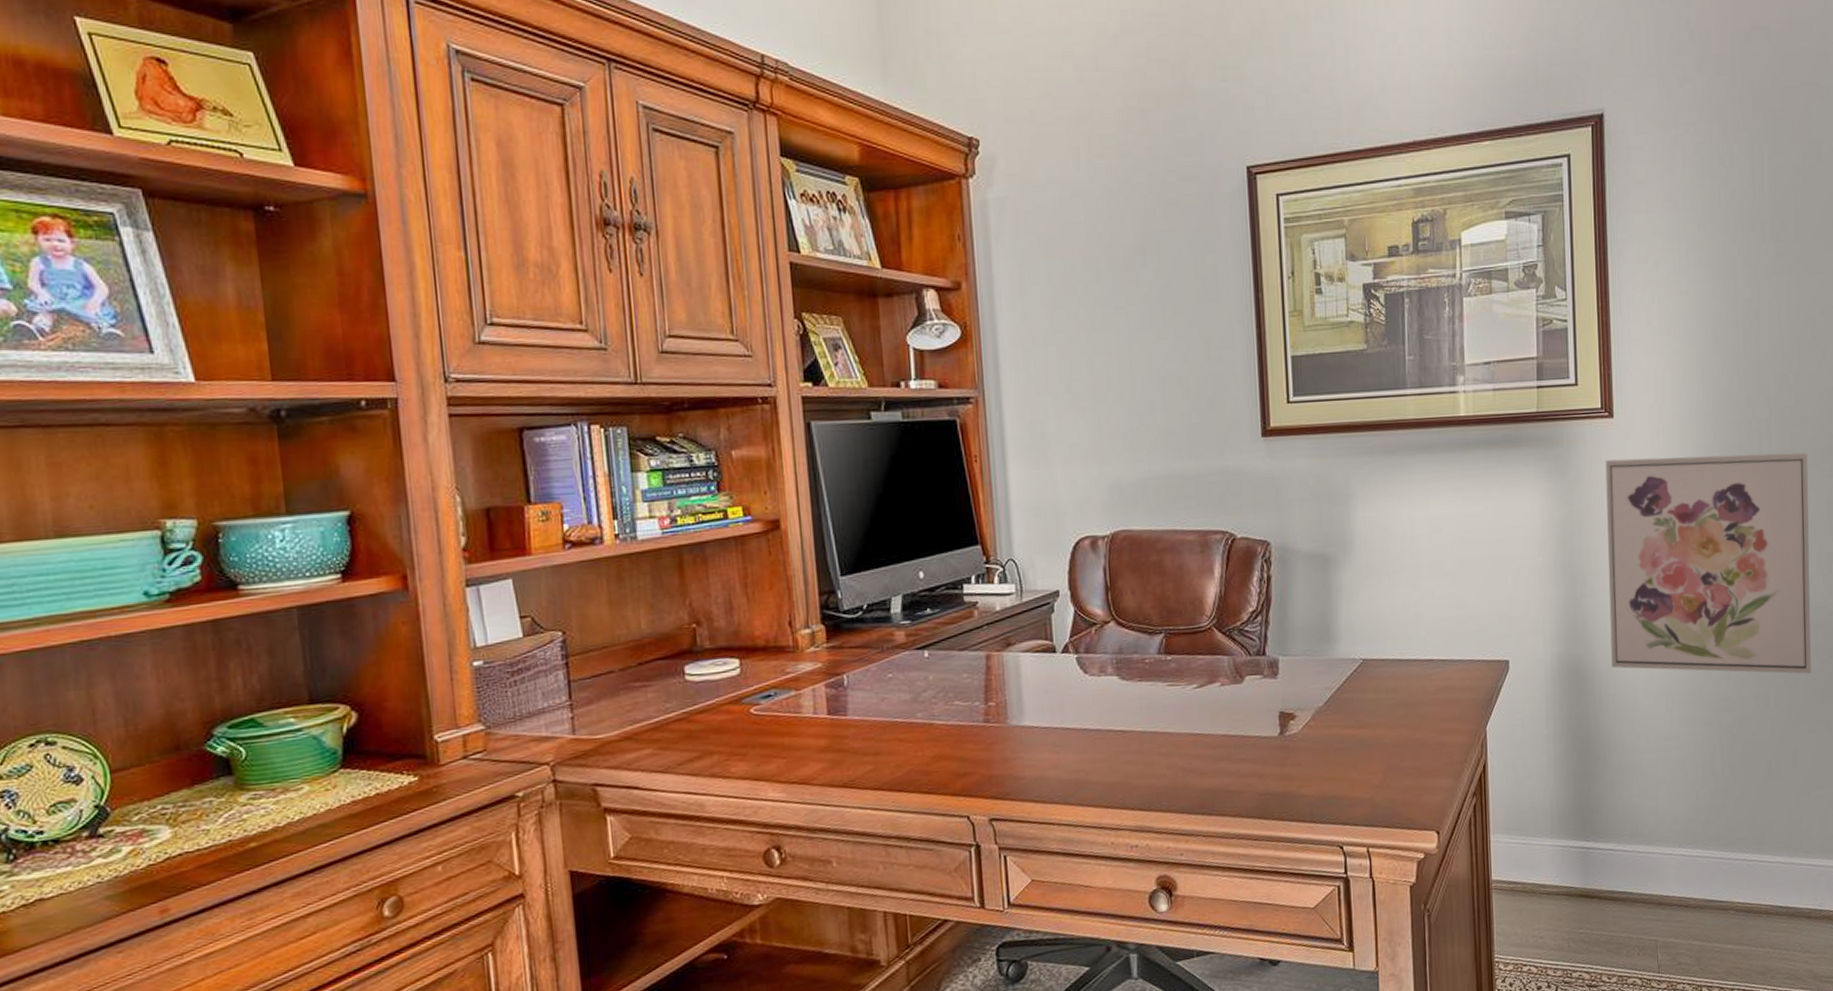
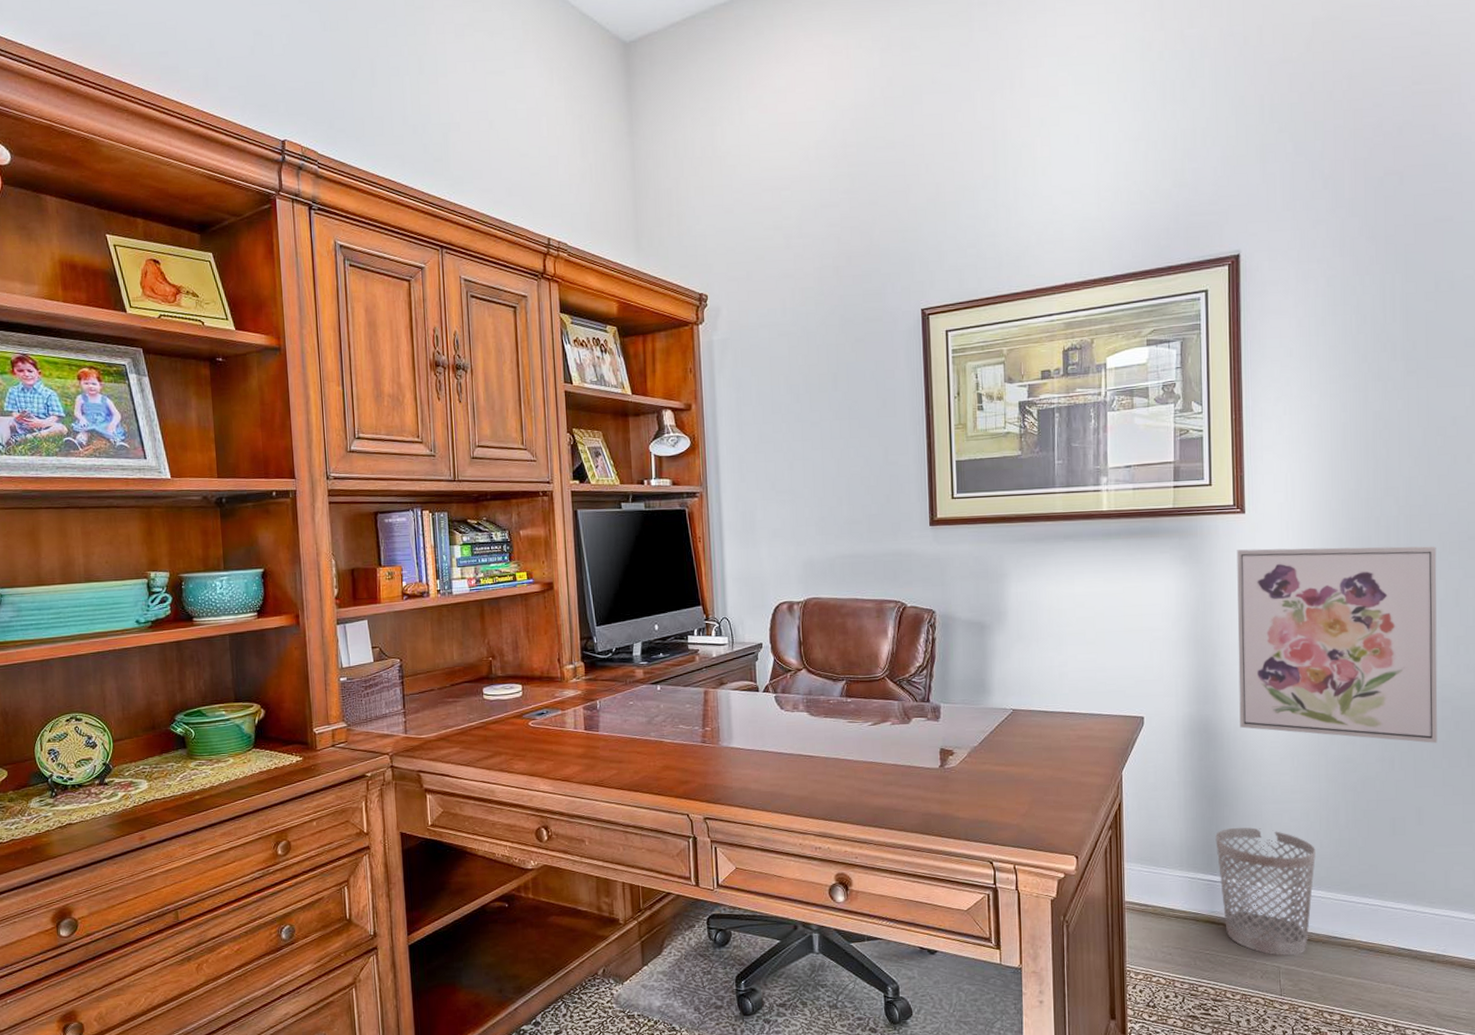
wastebasket: none [1588,782,1692,928] -> present [1215,827,1316,956]

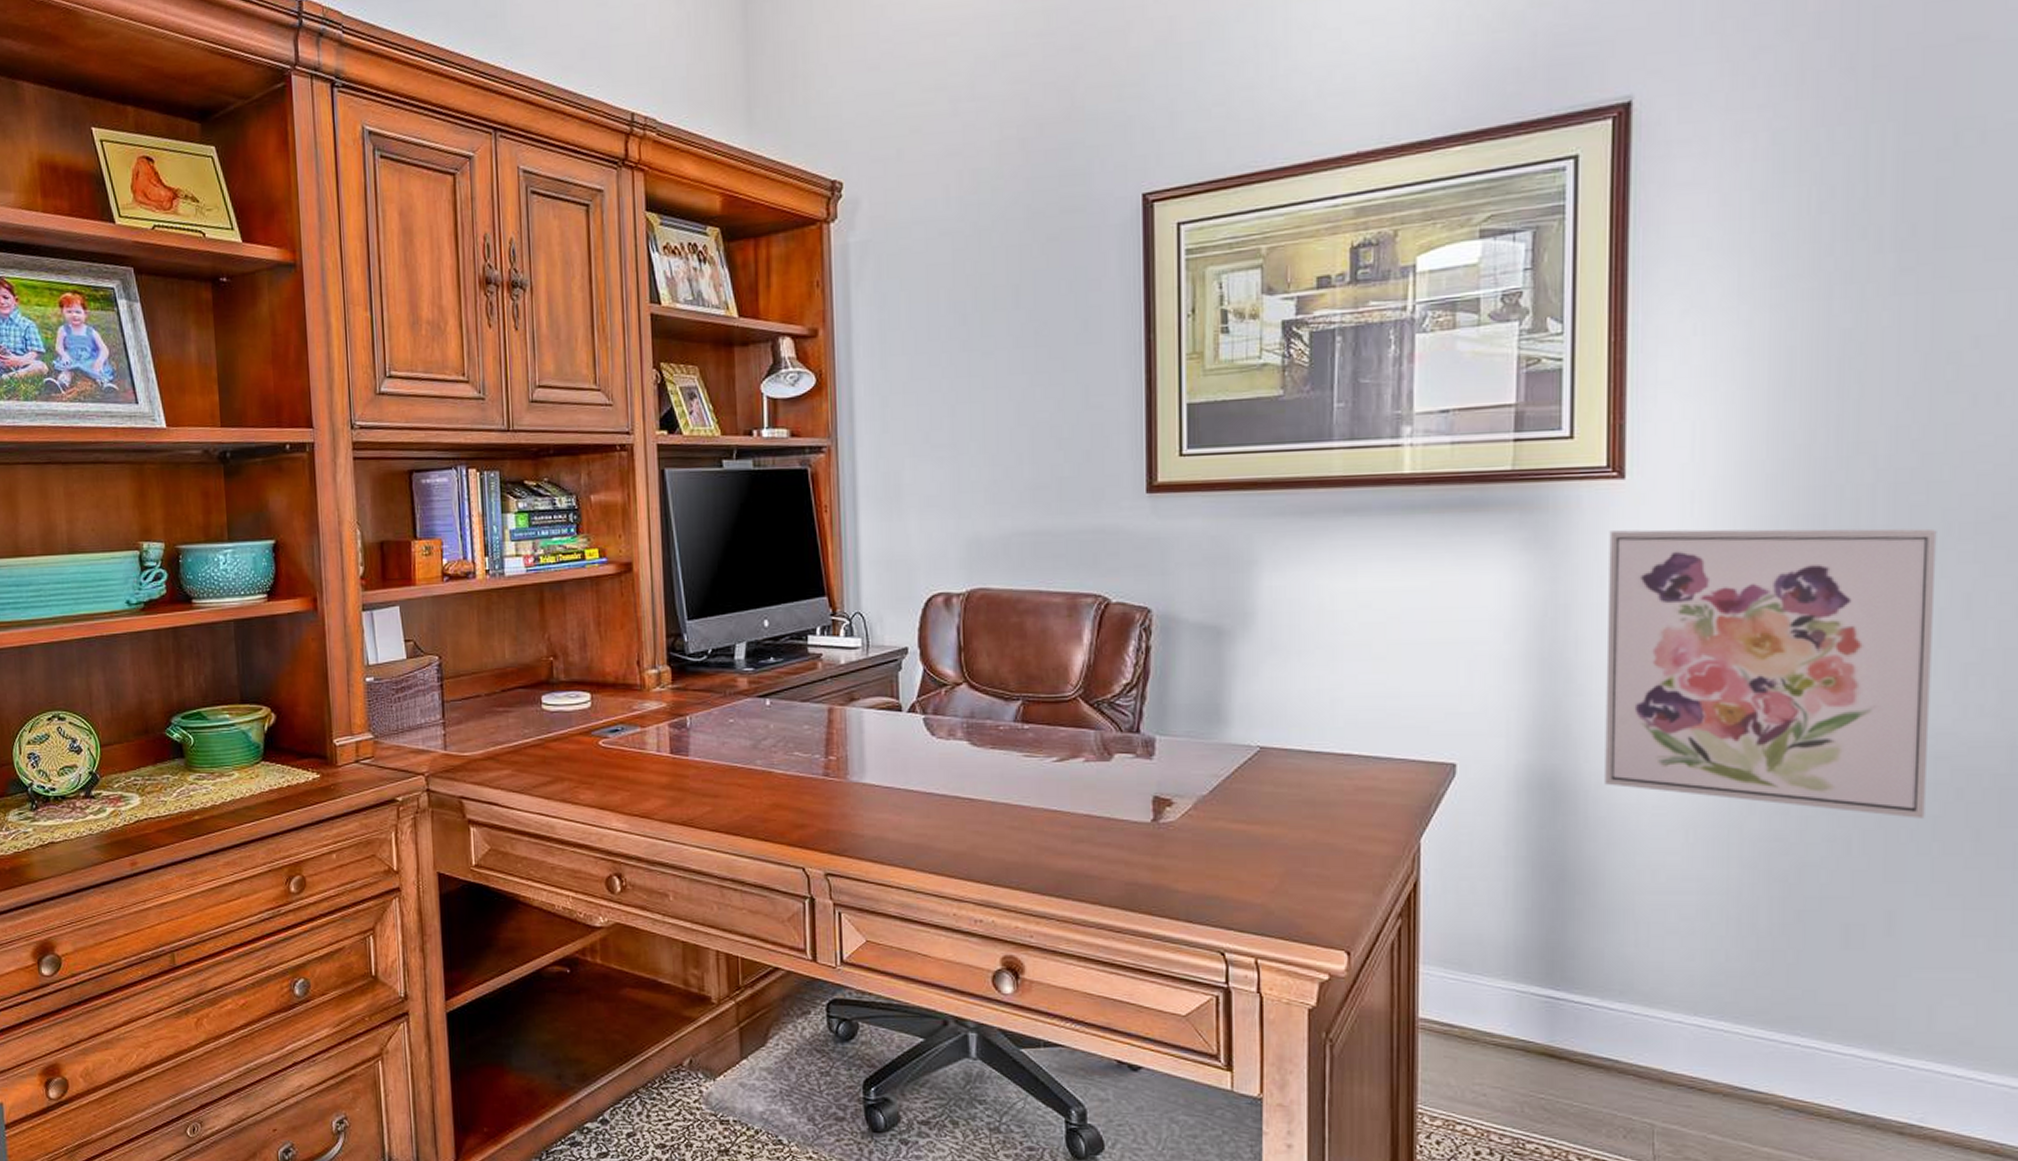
wastebasket: present [1215,827,1316,956] -> none [1560,924,1717,1111]

